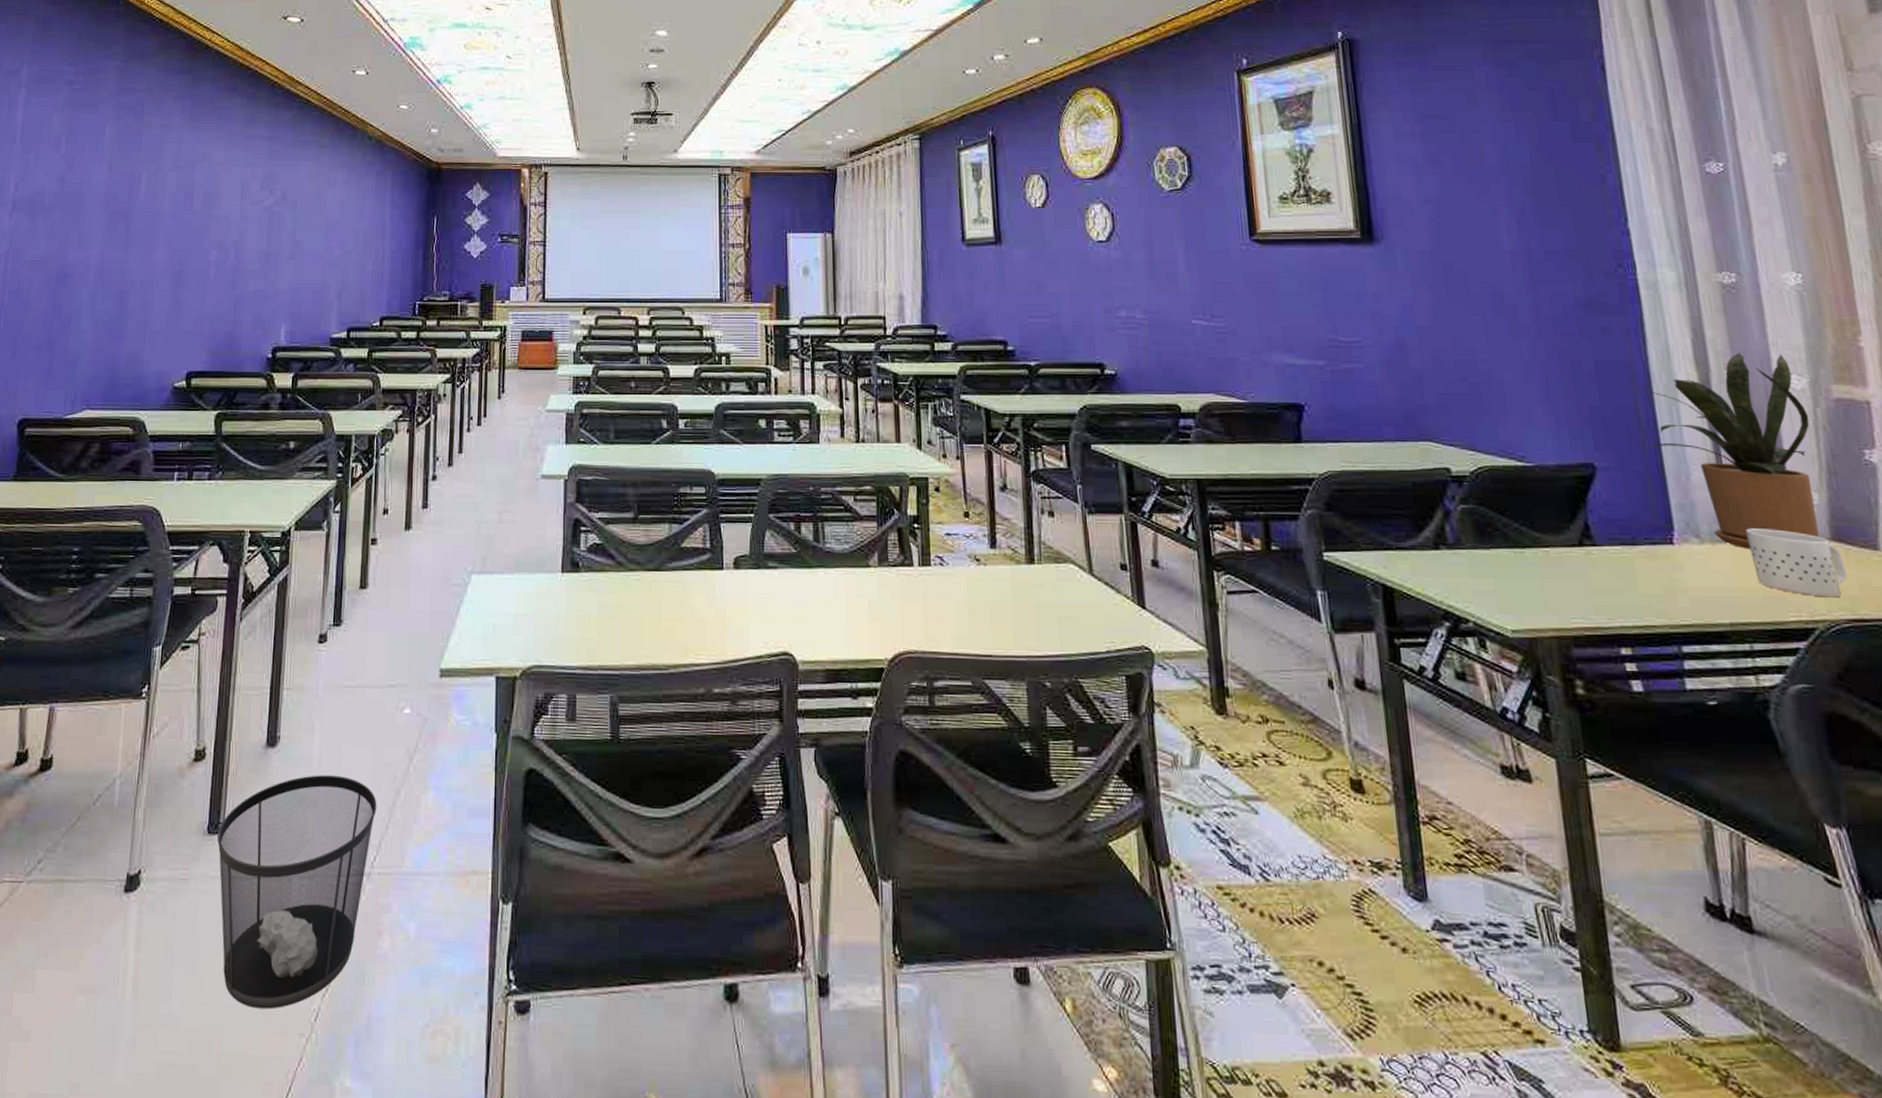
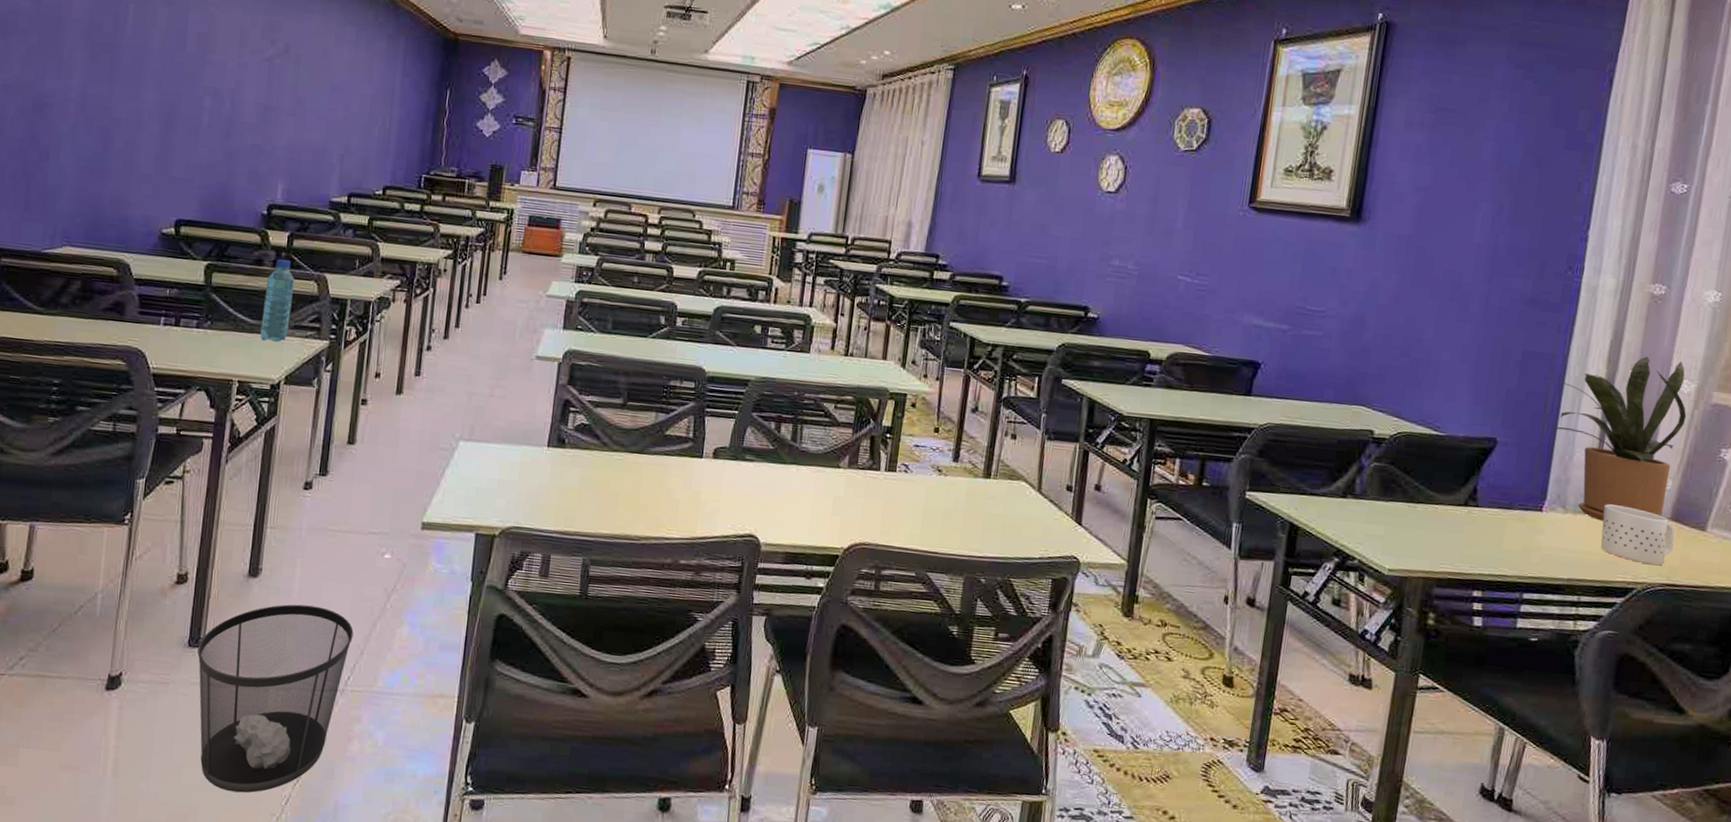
water bottle: none [269,401,301,487] -> present [260,259,295,343]

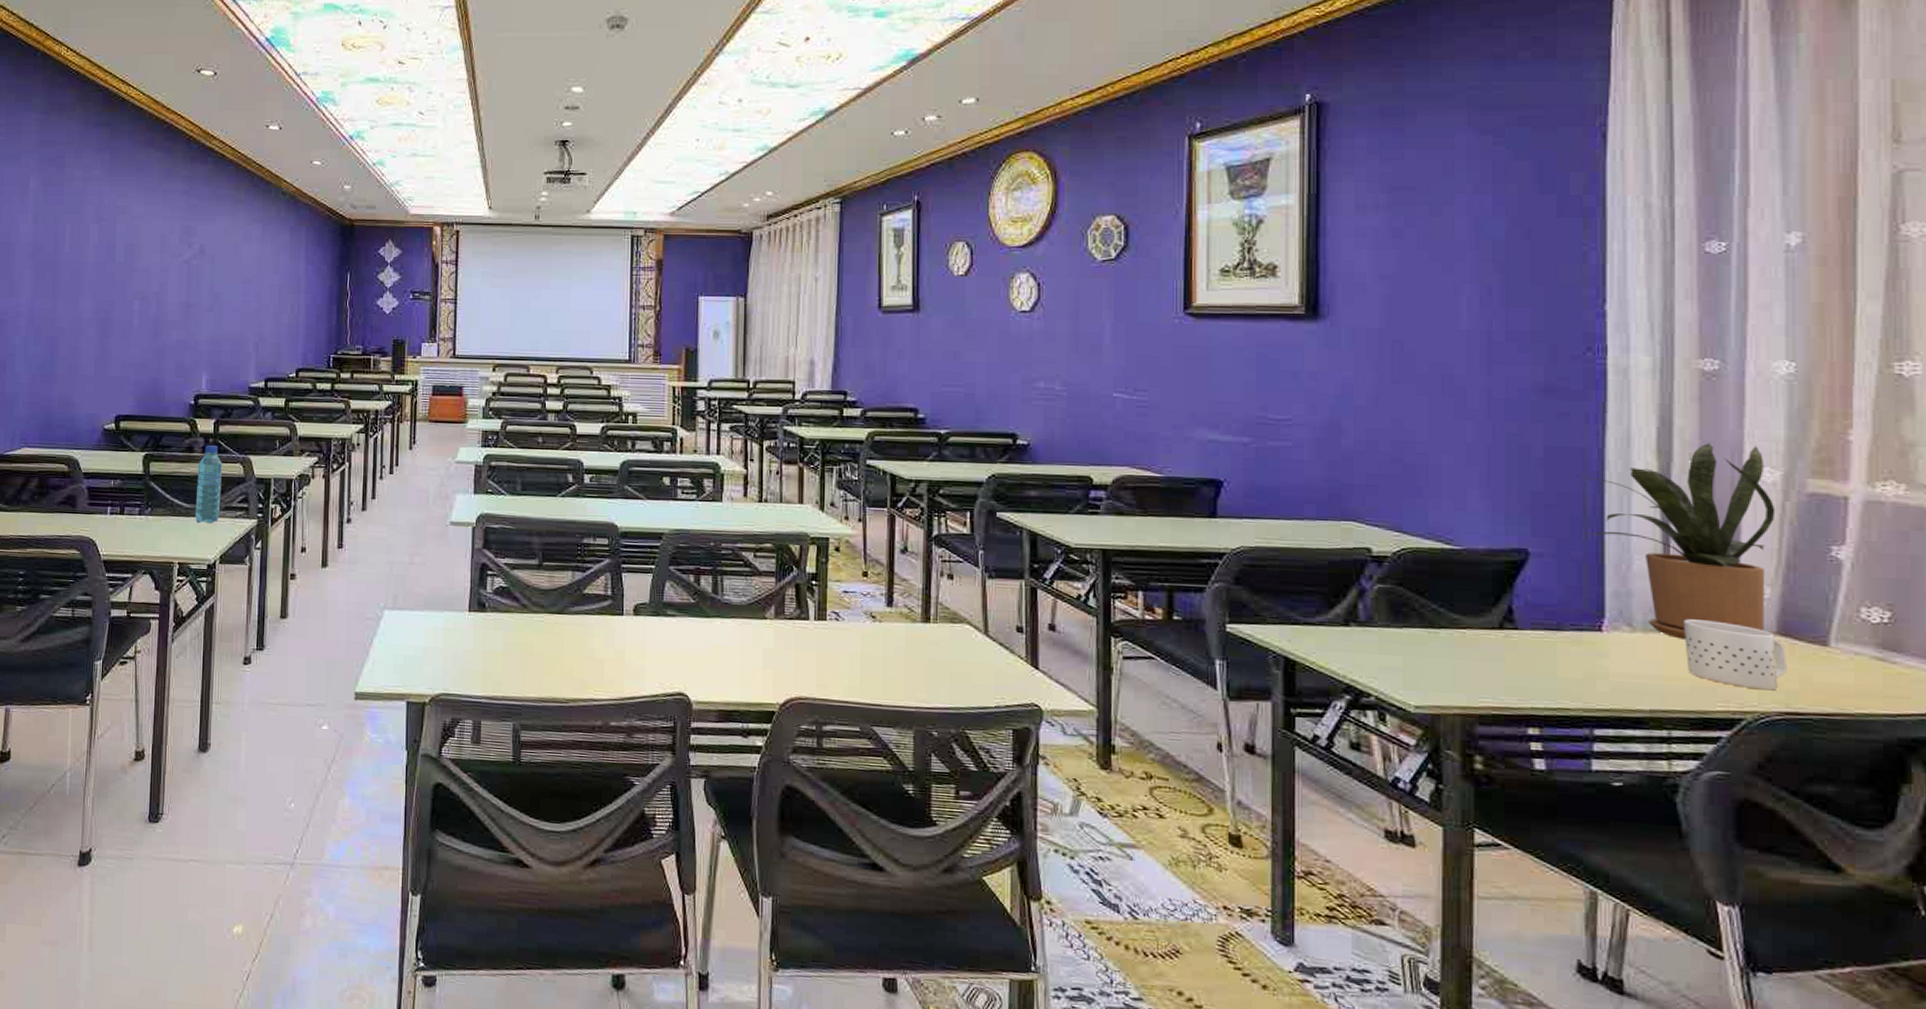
waste bin: present [197,604,354,793] -> none [157,778,299,969]

